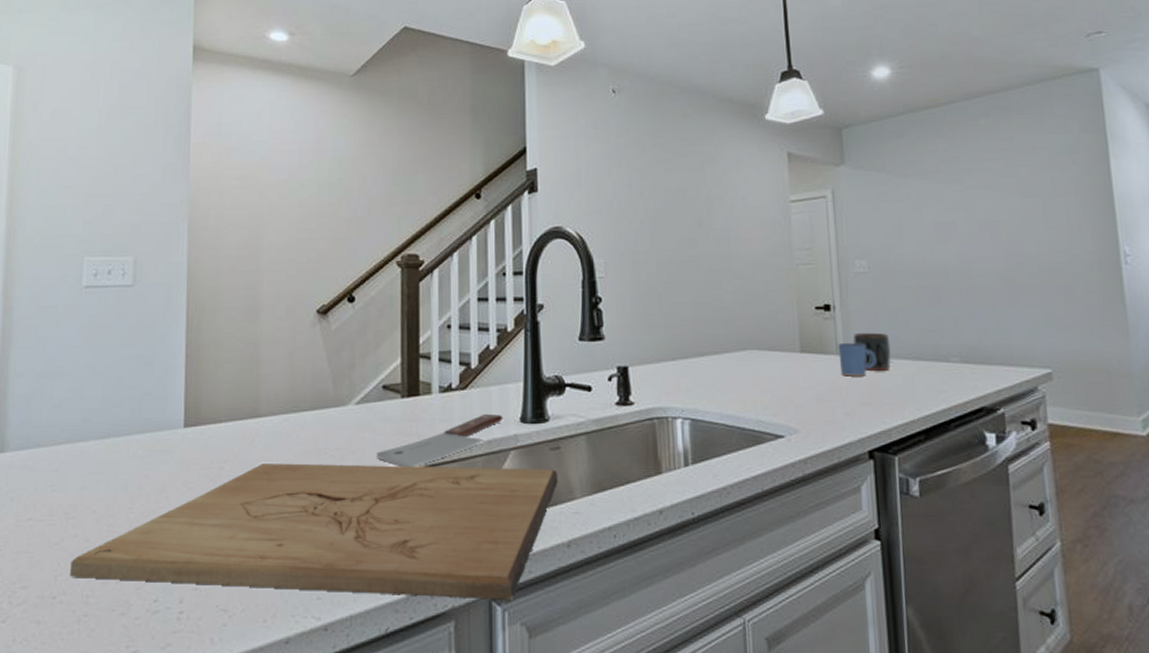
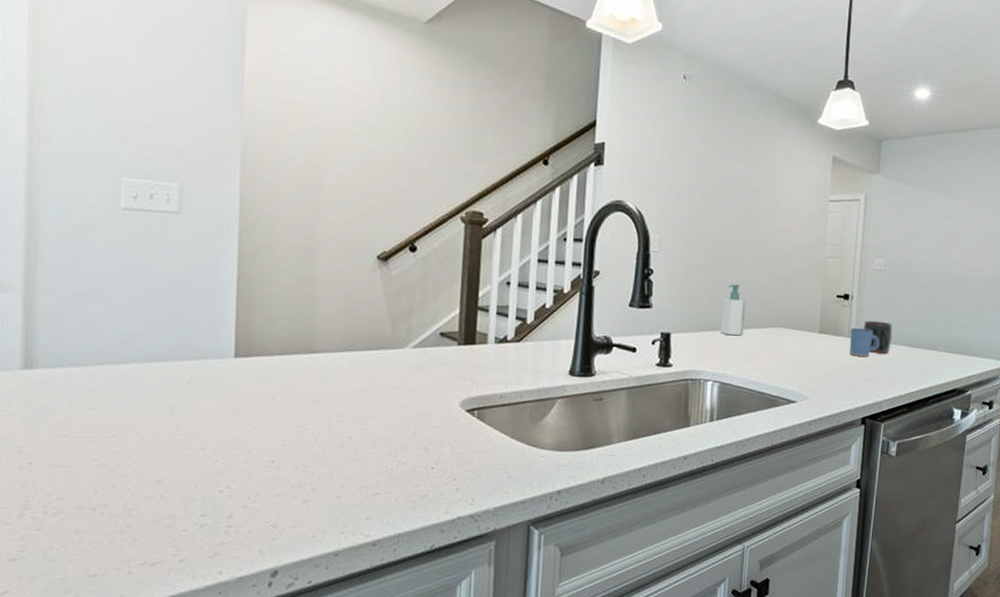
cutting board: present [69,463,558,601] -> none [110,396,599,526]
knife: present [376,413,503,468] -> none [430,365,554,408]
soap bottle: none [682,305,712,364] -> present [720,284,747,336]

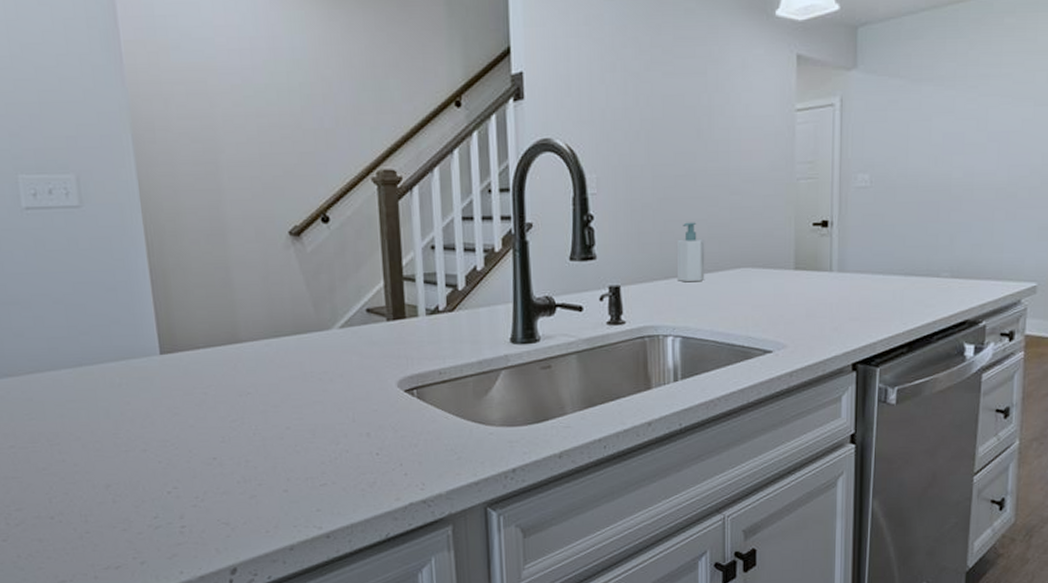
mug: present [849,327,880,357] -> none [832,259,869,293]
mug: present [863,320,893,354] -> none [847,248,884,288]

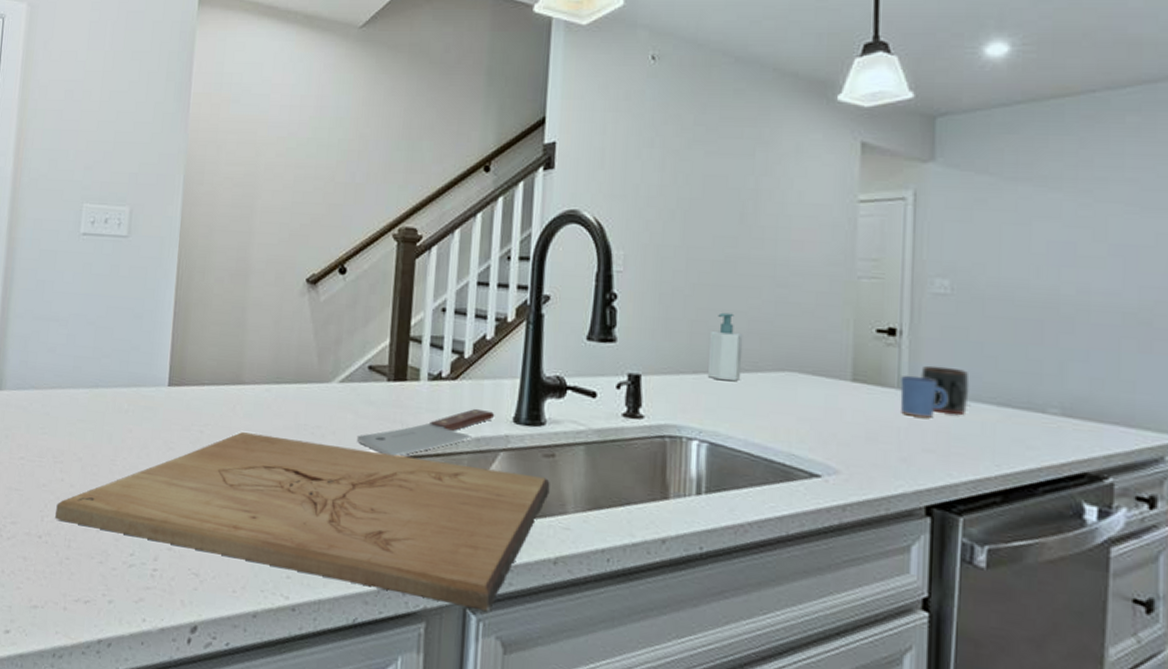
cutting board: none [63,386,549,507] -> present [54,432,550,612]
knife: none [364,335,493,389] -> present [356,408,495,456]
mug: none [832,259,869,293] -> present [900,375,949,418]
mug: none [847,248,884,288] -> present [921,365,970,416]

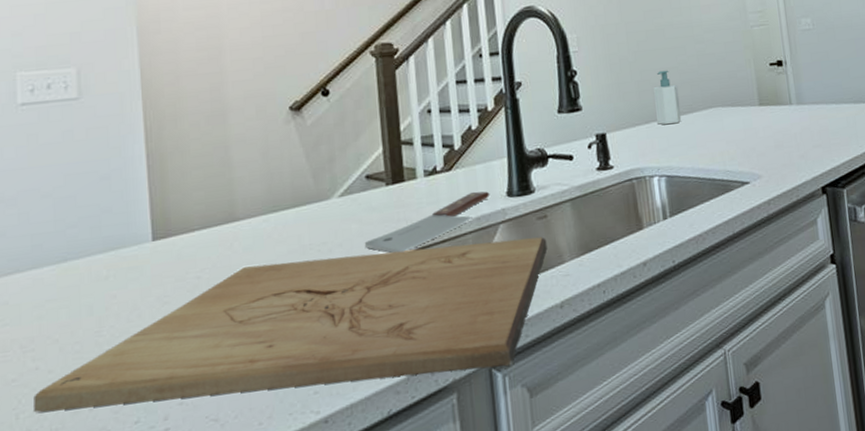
mug: present [900,375,949,418] -> none [791,92,824,123]
mug: present [921,365,970,416] -> none [803,82,836,117]

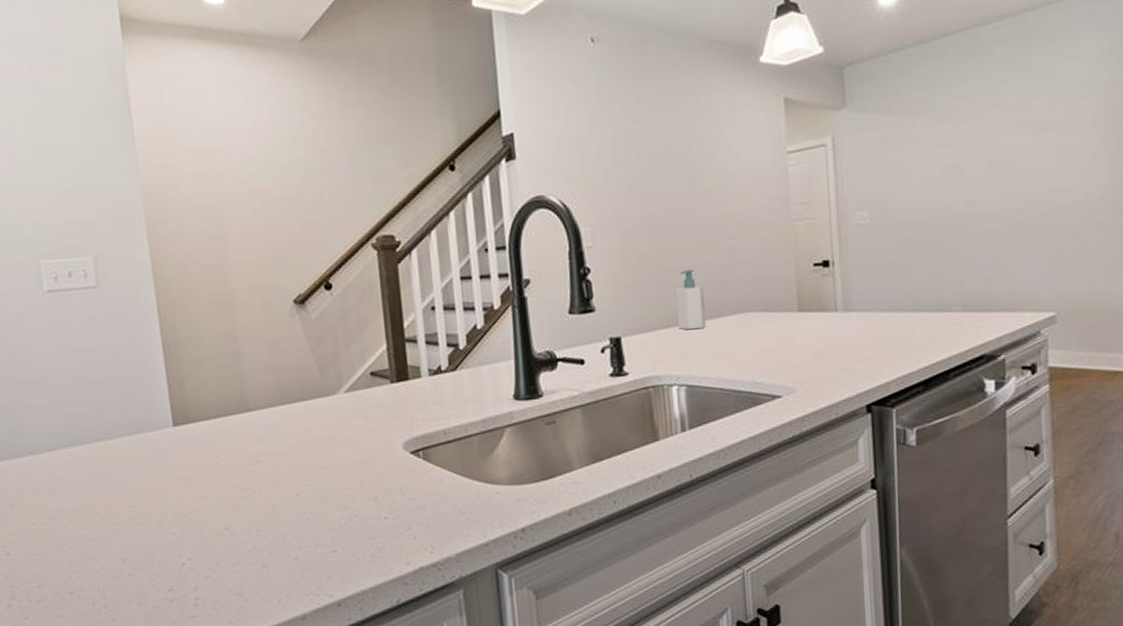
cutting board: present [33,237,548,413] -> none [82,443,556,574]
knife: present [364,191,490,253] -> none [370,393,497,451]

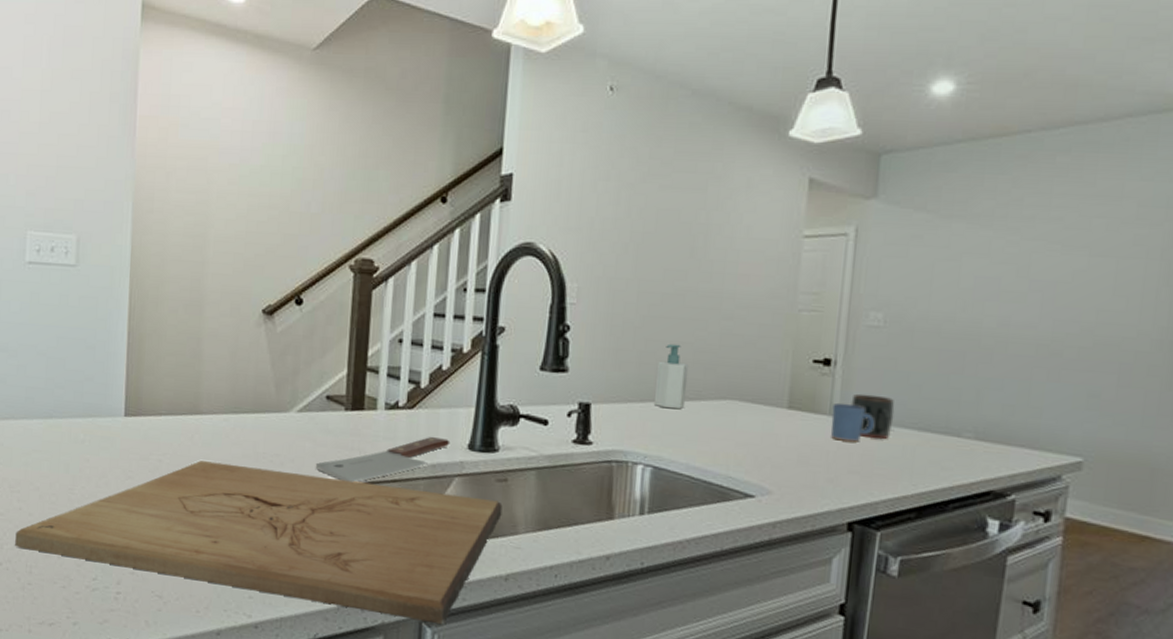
cutting board: none [82,443,556,574] -> present [14,460,503,625]
knife: none [370,393,497,451] -> present [315,436,450,483]
mug: none [837,298,876,333] -> present [831,403,875,442]
mug: none [852,286,892,327] -> present [851,393,895,440]

